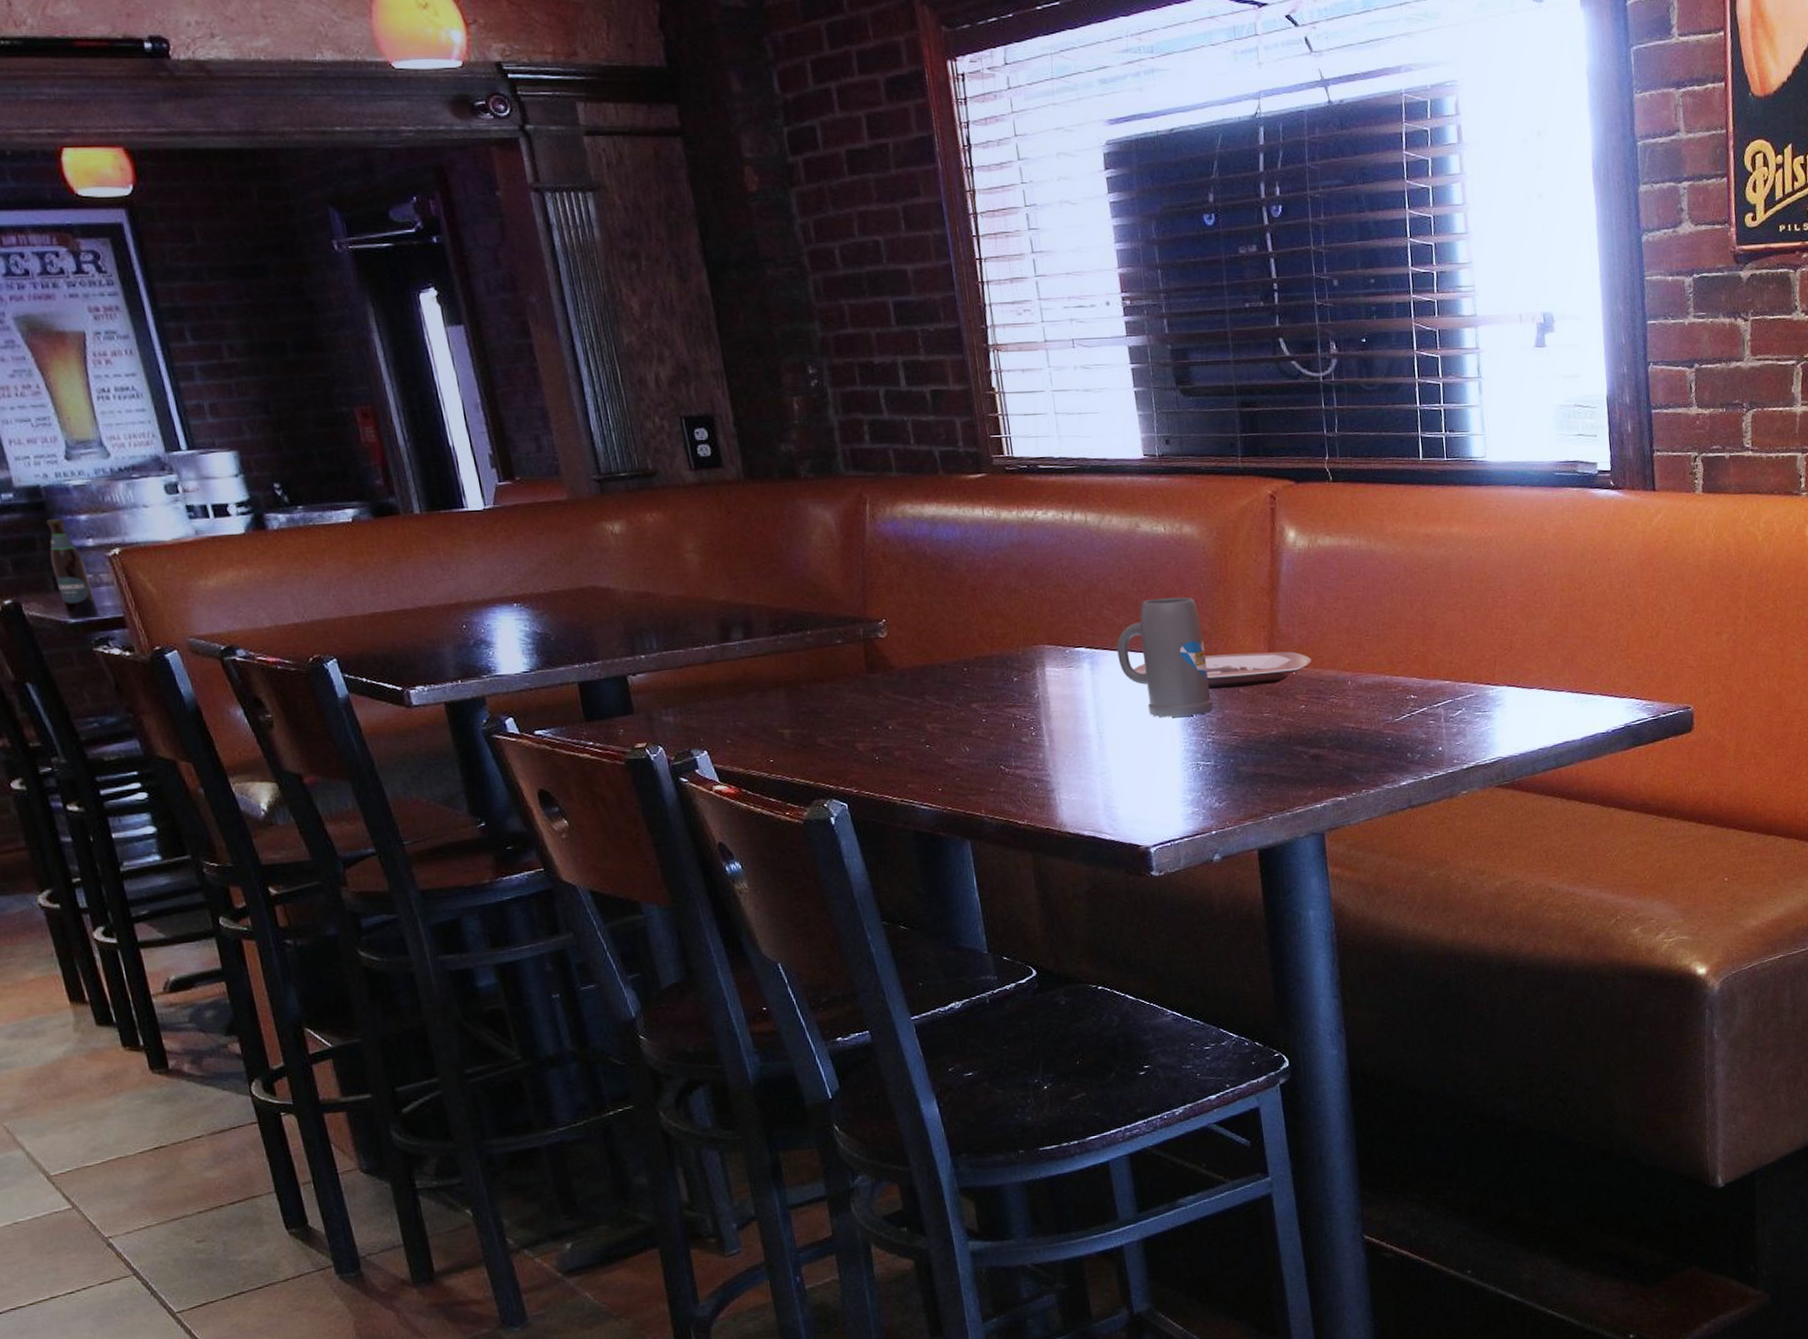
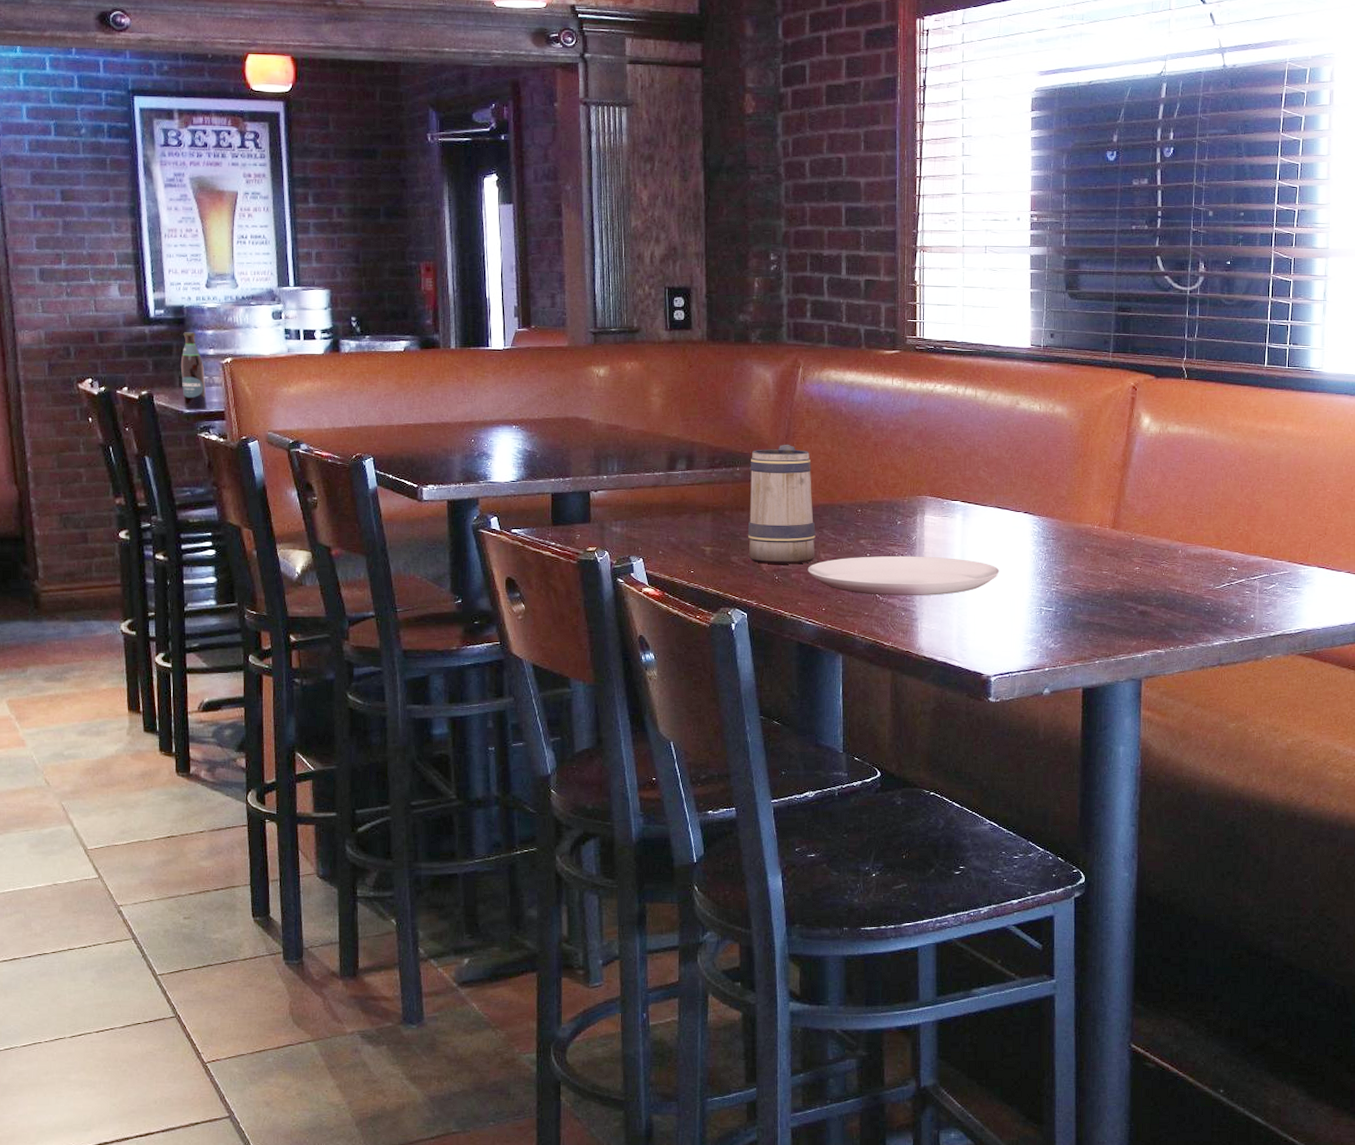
beer mug: none [822,597,920,743] -> present [747,444,816,564]
plate: none [913,715,1143,768] -> present [807,555,1000,596]
beer mug: present [1116,597,1214,718] -> none [986,465,1061,567]
plate: present [1134,651,1313,690] -> none [998,517,1151,547]

